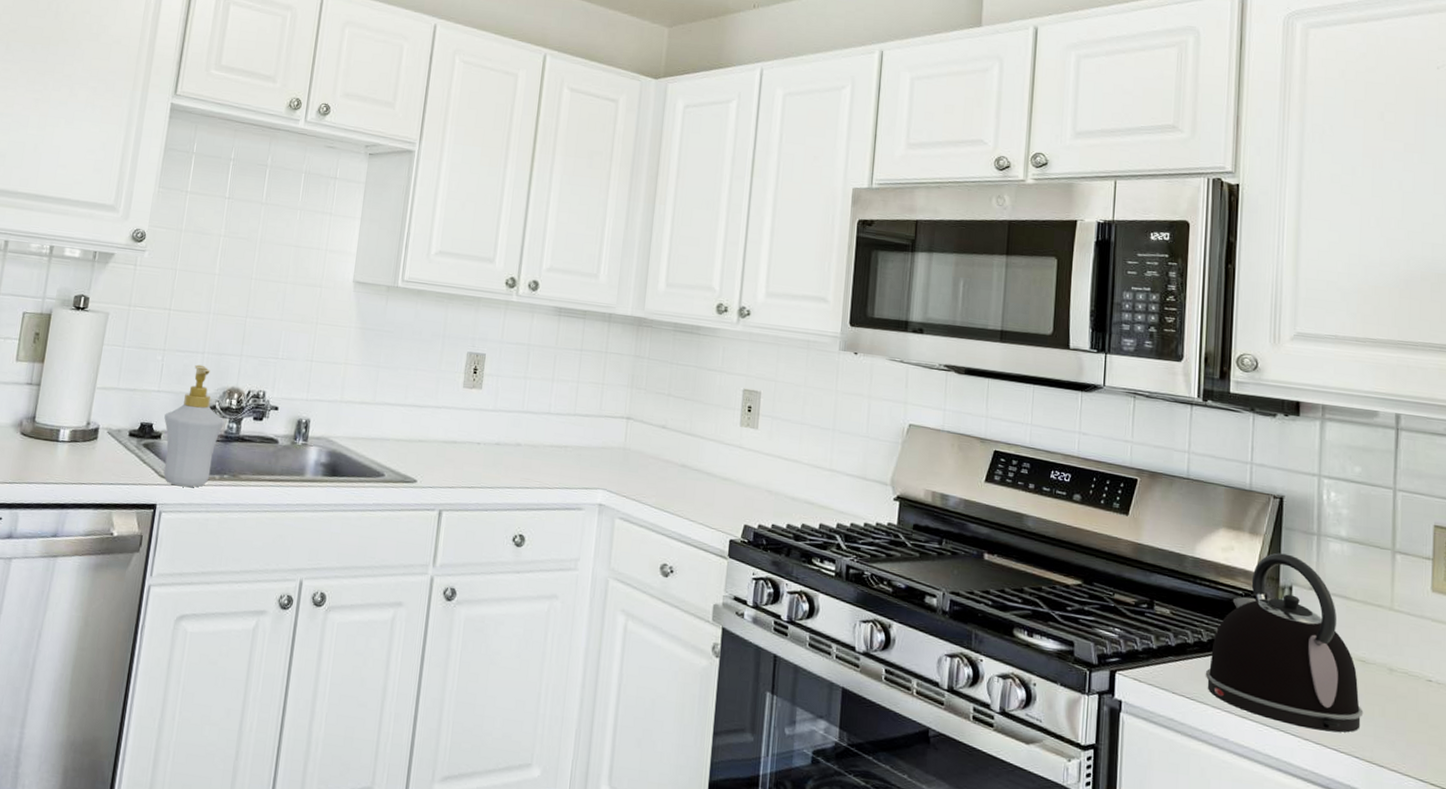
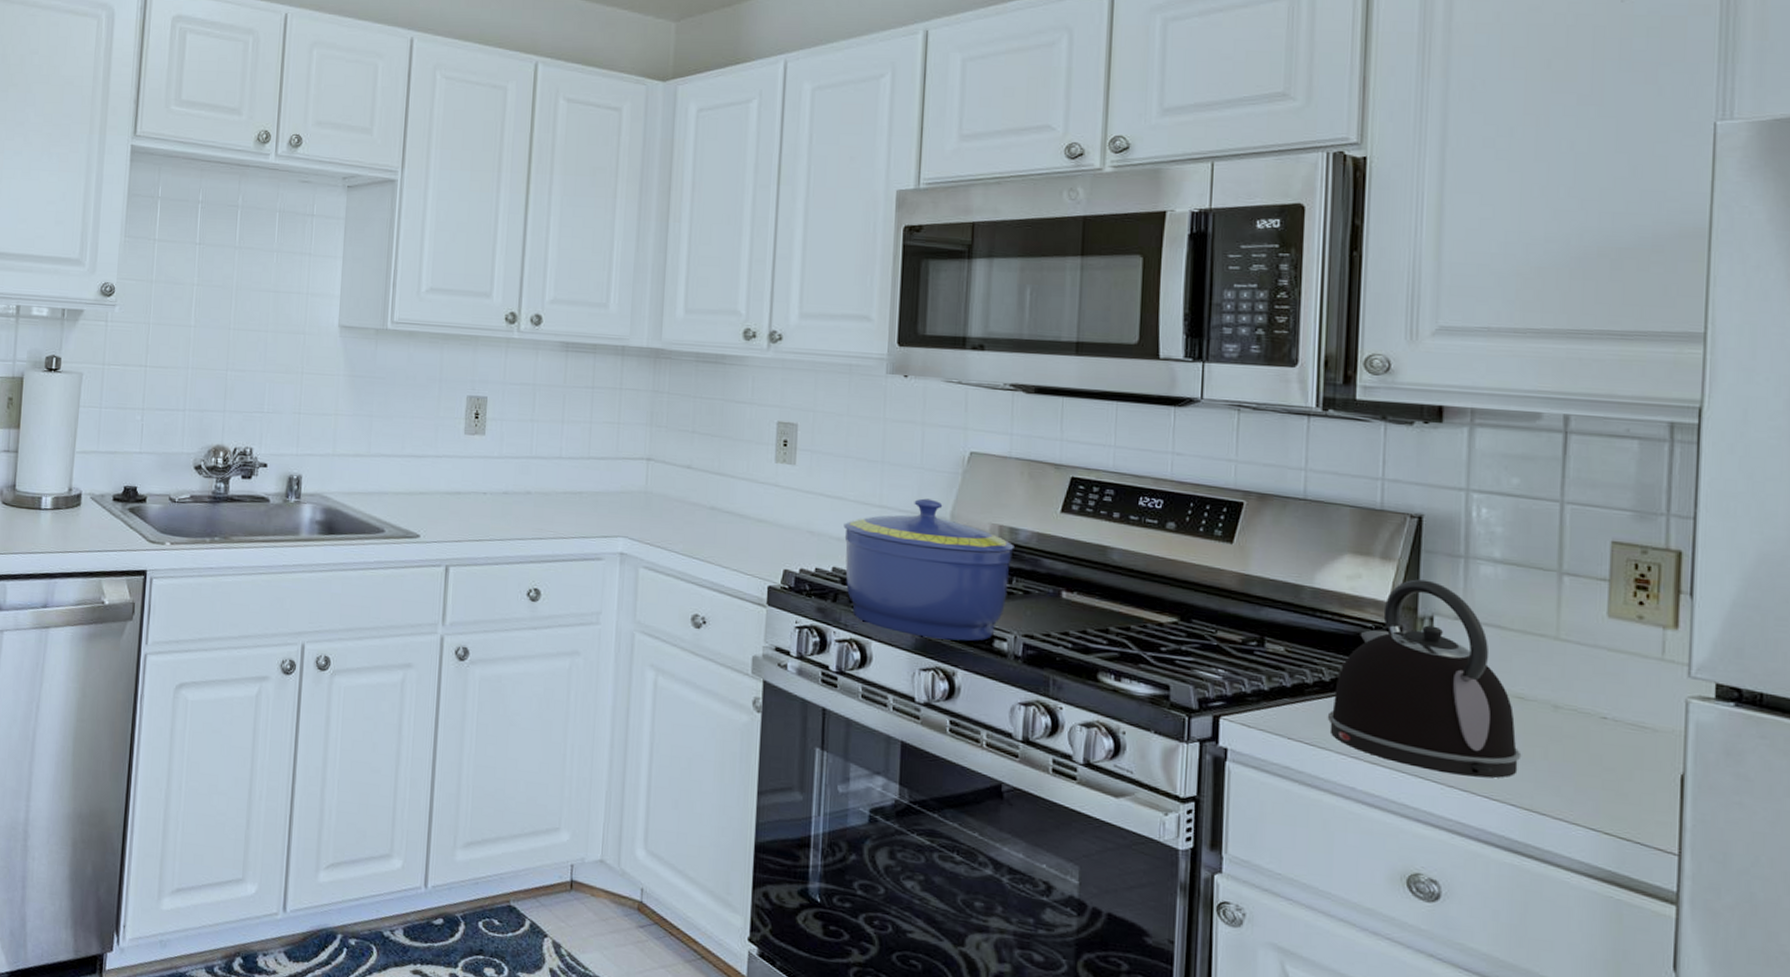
soap bottle: present [163,364,225,488] -> none [148,423,211,552]
cooking pot: none [798,464,945,597] -> present [843,498,1014,641]

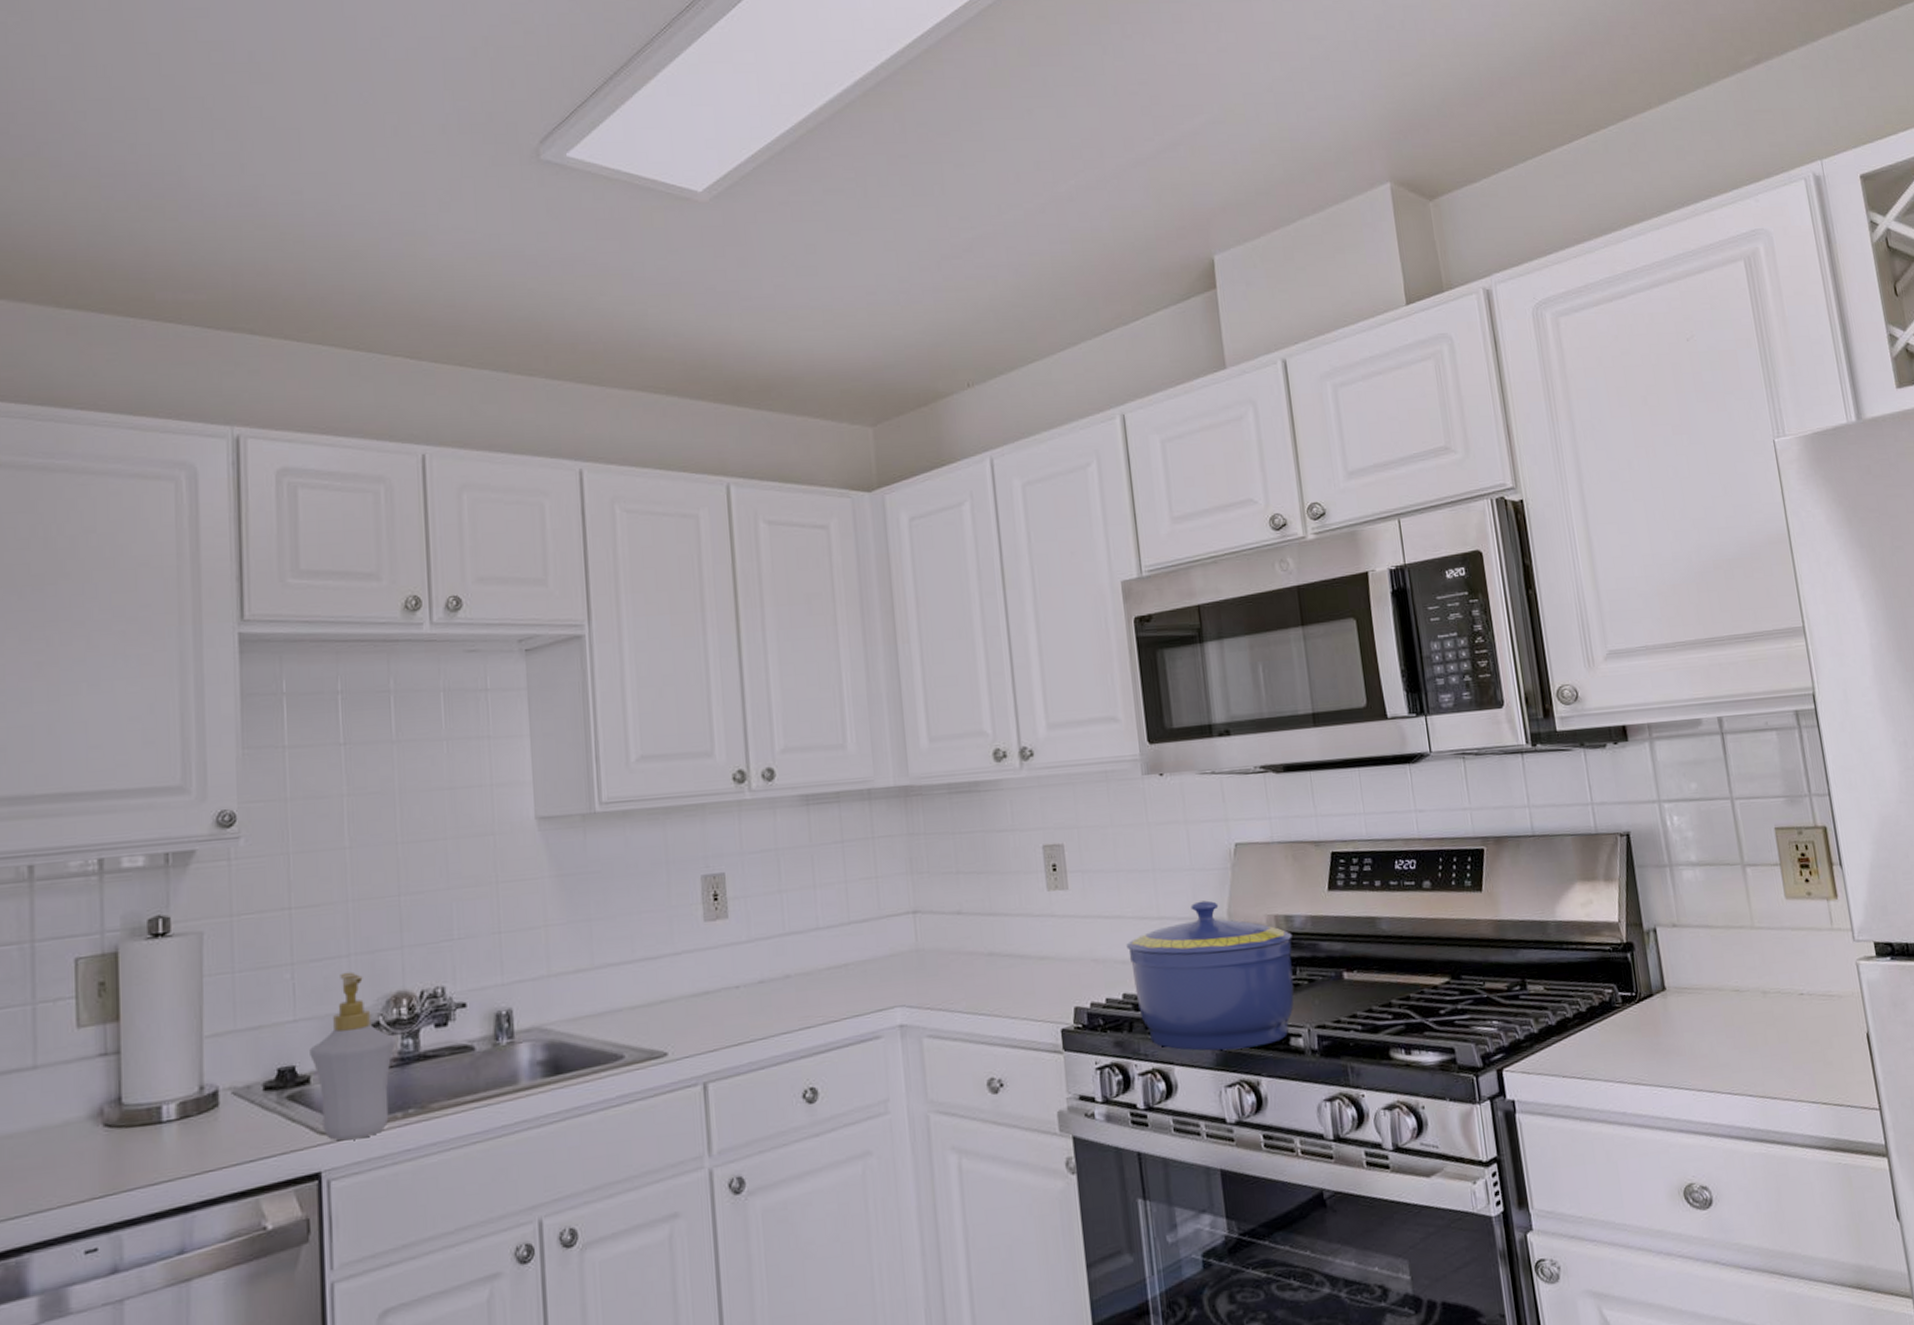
soap bottle: none [148,423,211,552] -> present [310,971,396,1141]
kettle: present [1327,579,1522,778] -> none [1590,894,1748,1079]

